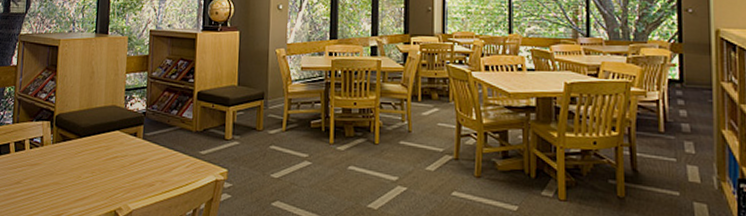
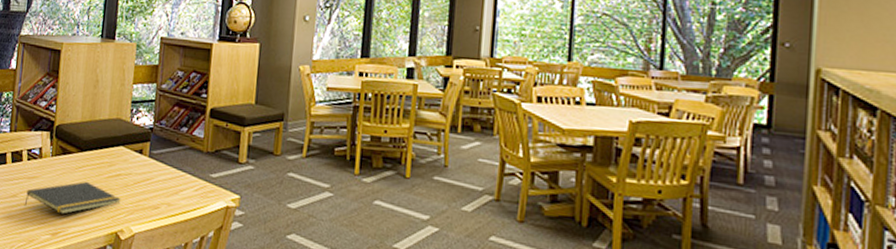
notepad: none [27,165,118,197] -> present [24,181,121,215]

